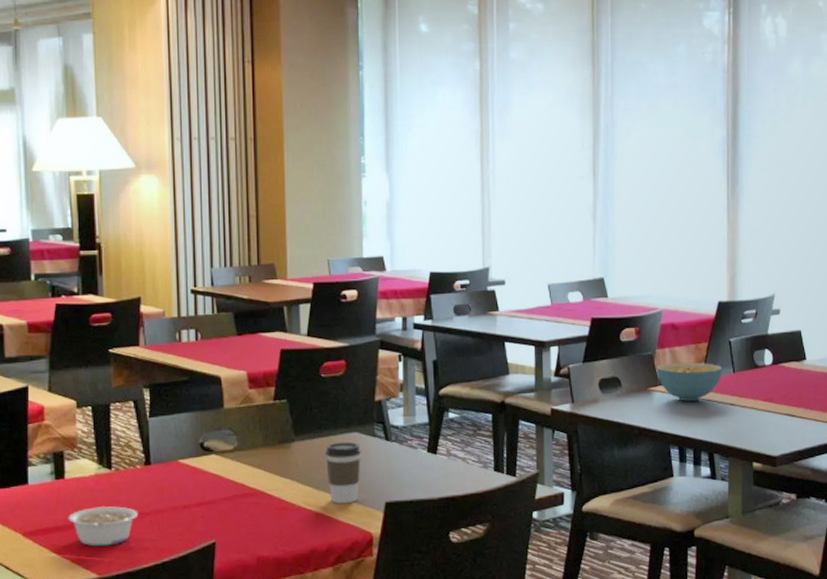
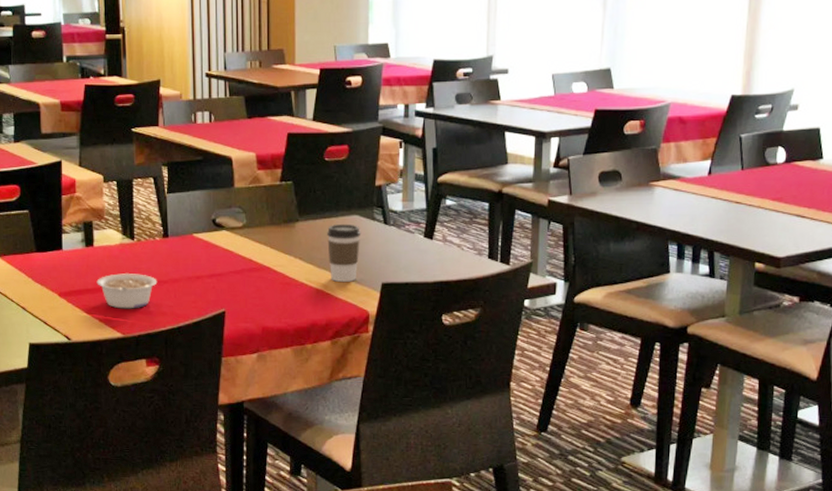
cereal bowl: present [656,362,723,402] -> none [659,158,730,198]

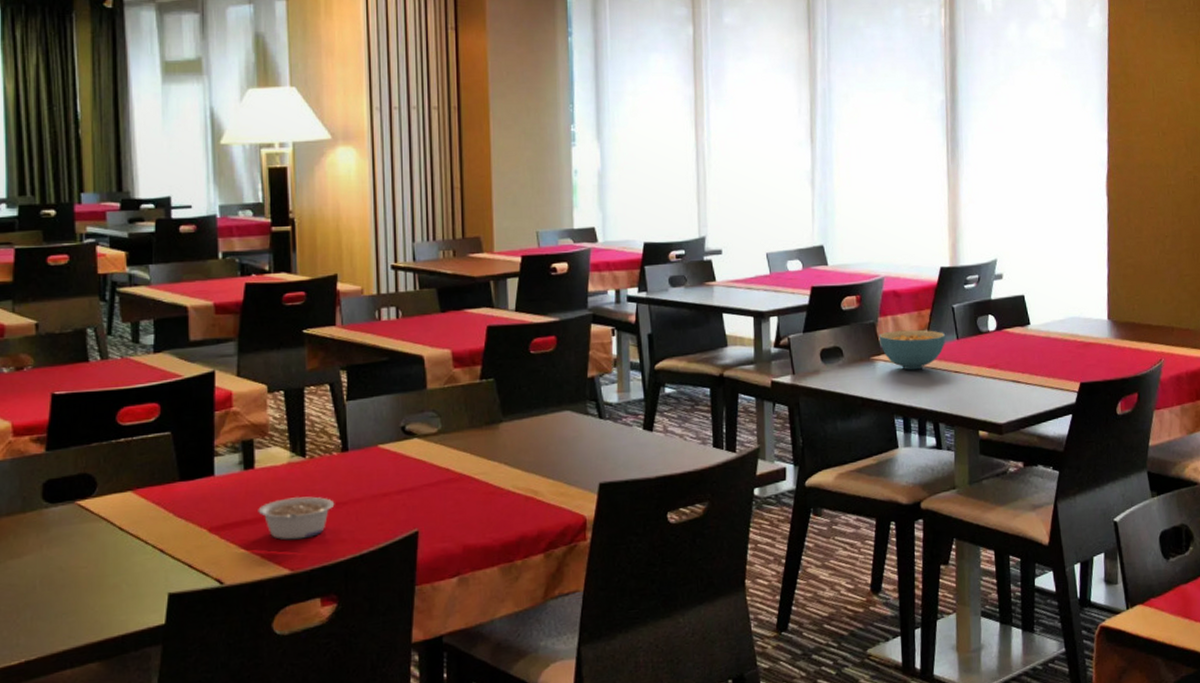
coffee cup: present [326,223,362,283] -> none [534,420,574,487]
cereal bowl: none [659,158,730,198] -> present [878,329,946,370]

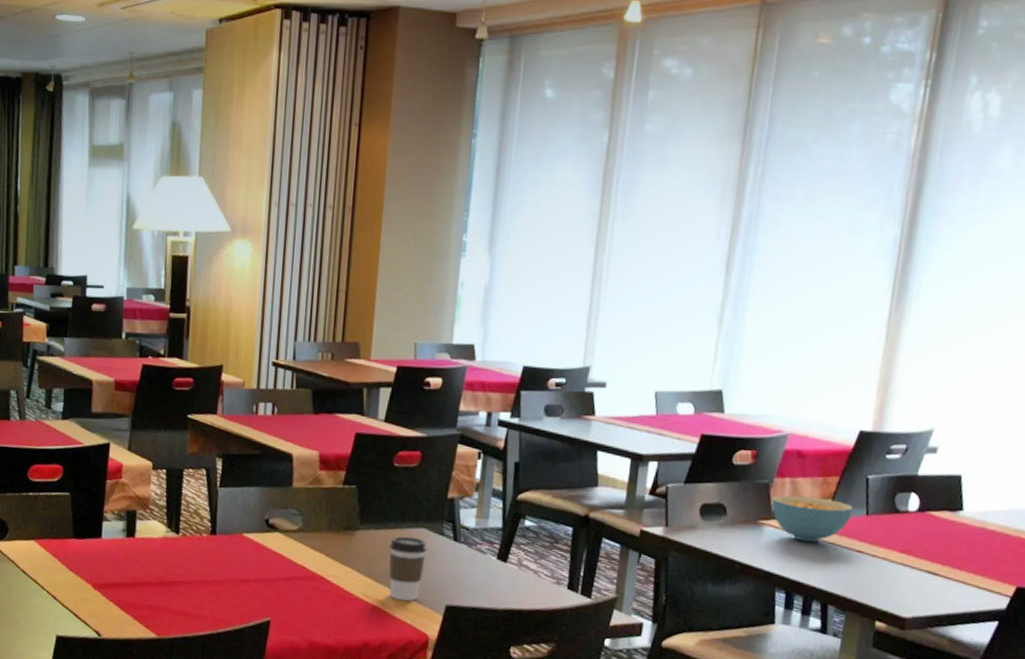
legume: present [258,496,335,540] -> none [134,569,200,609]
coffee cup: none [534,420,574,487] -> present [388,536,428,602]

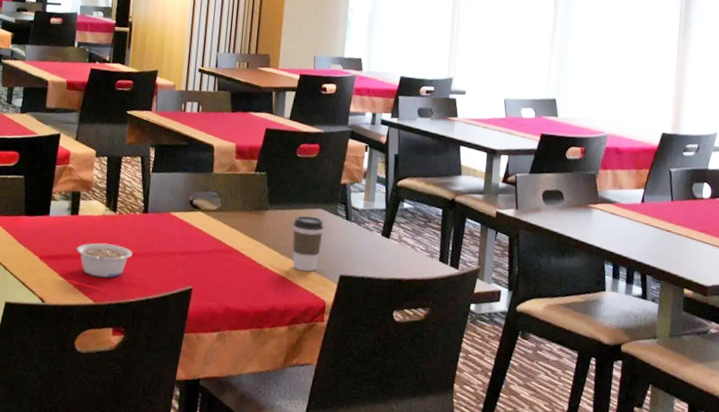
legume: none [134,569,200,609] -> present [76,243,133,278]
cereal bowl: present [771,495,854,543] -> none [597,184,661,223]

